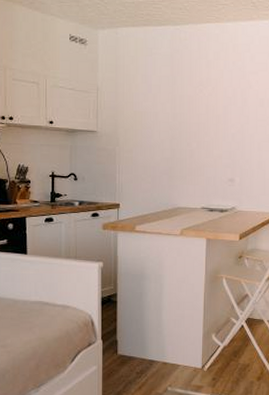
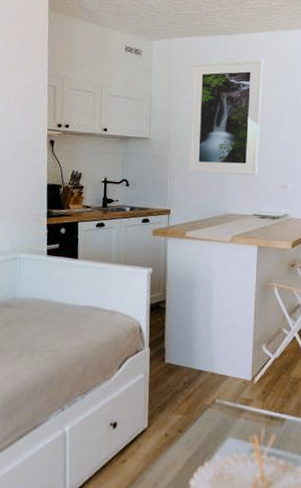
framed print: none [136,51,211,169] -> present [188,59,264,175]

